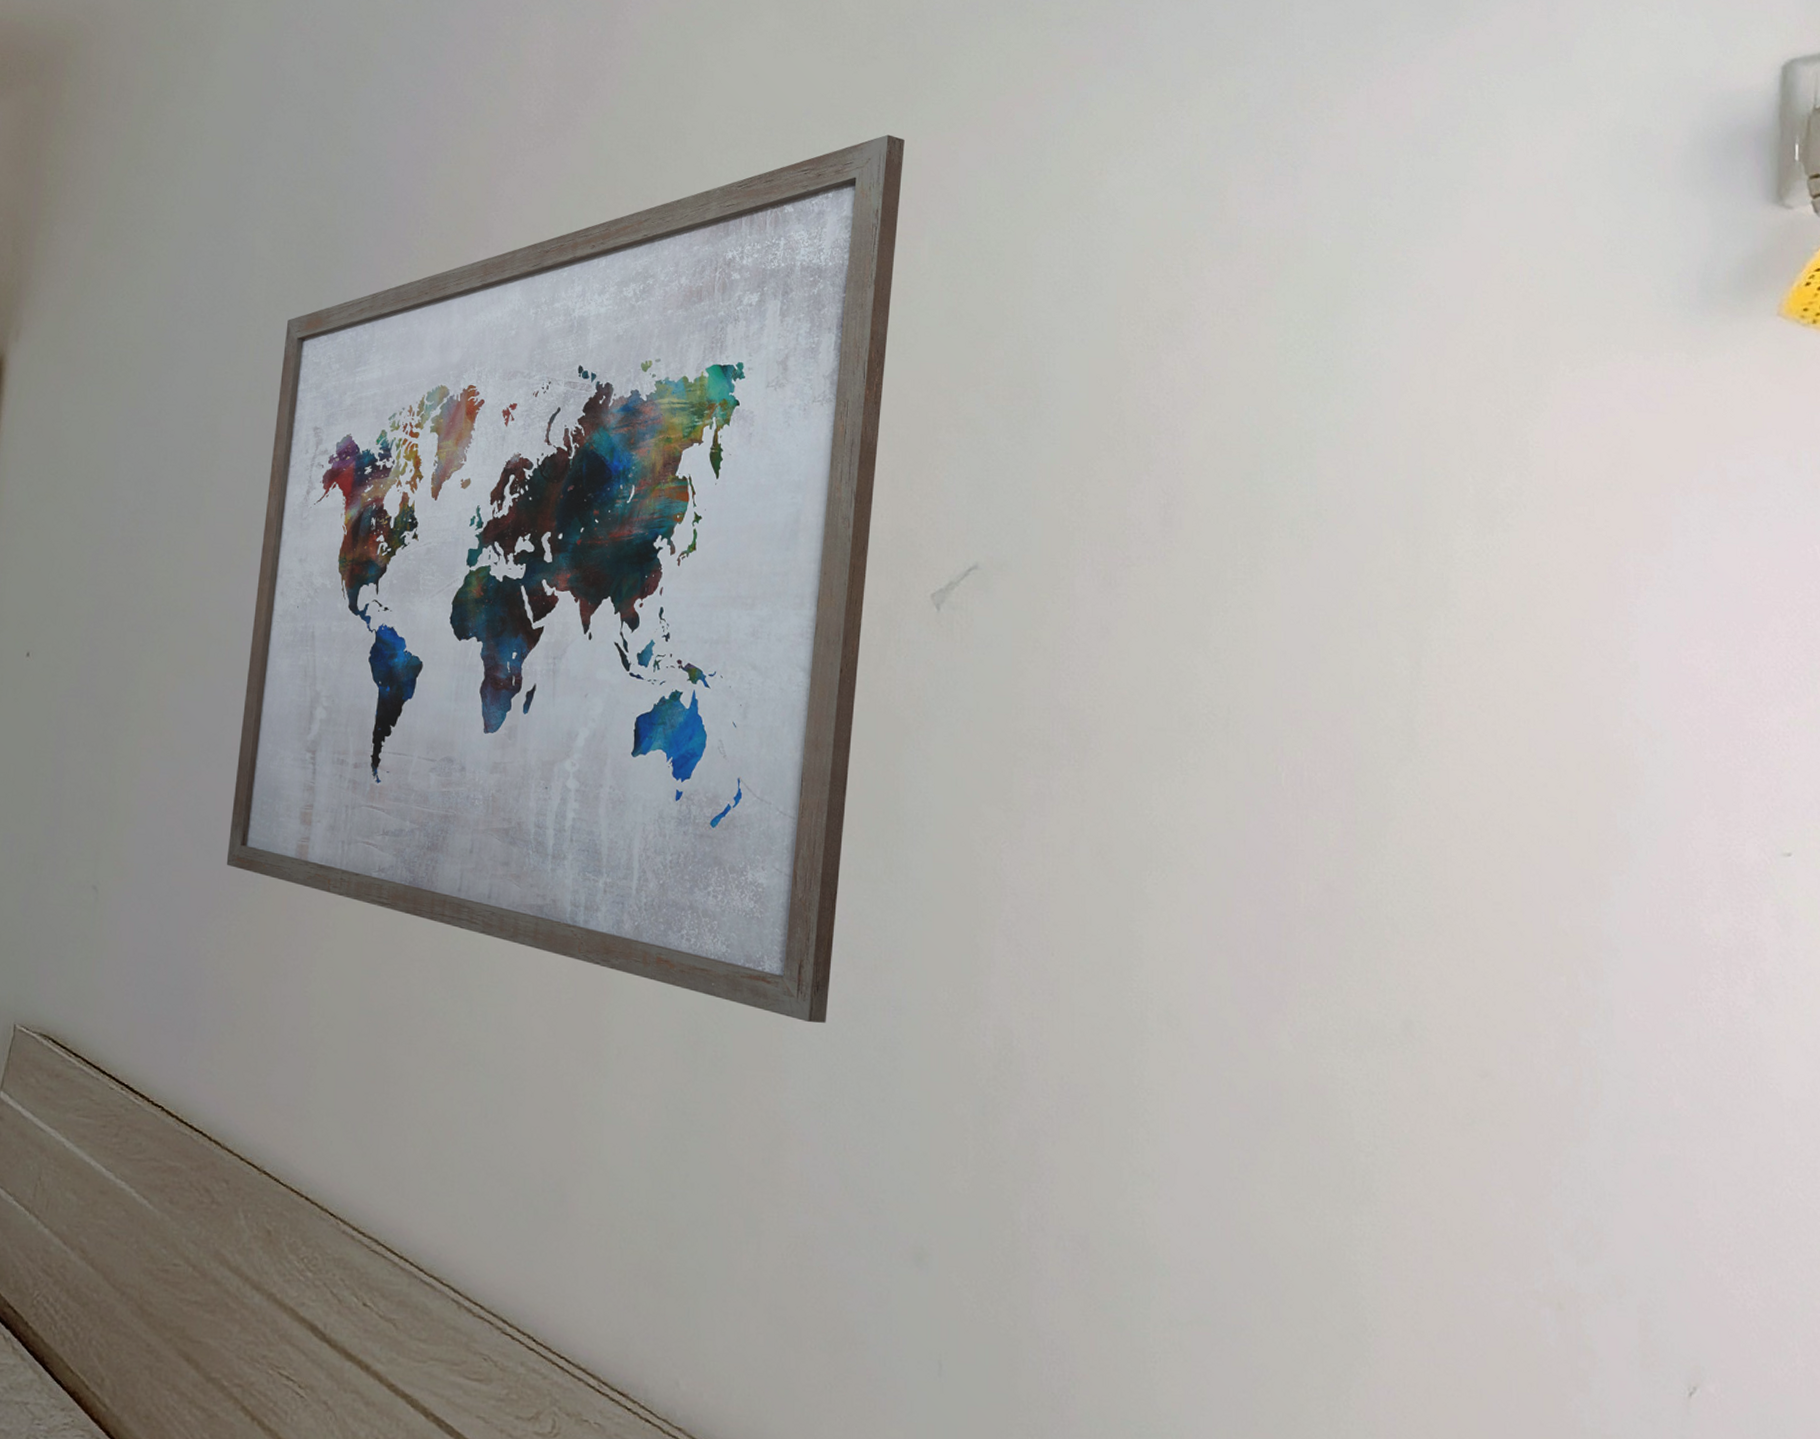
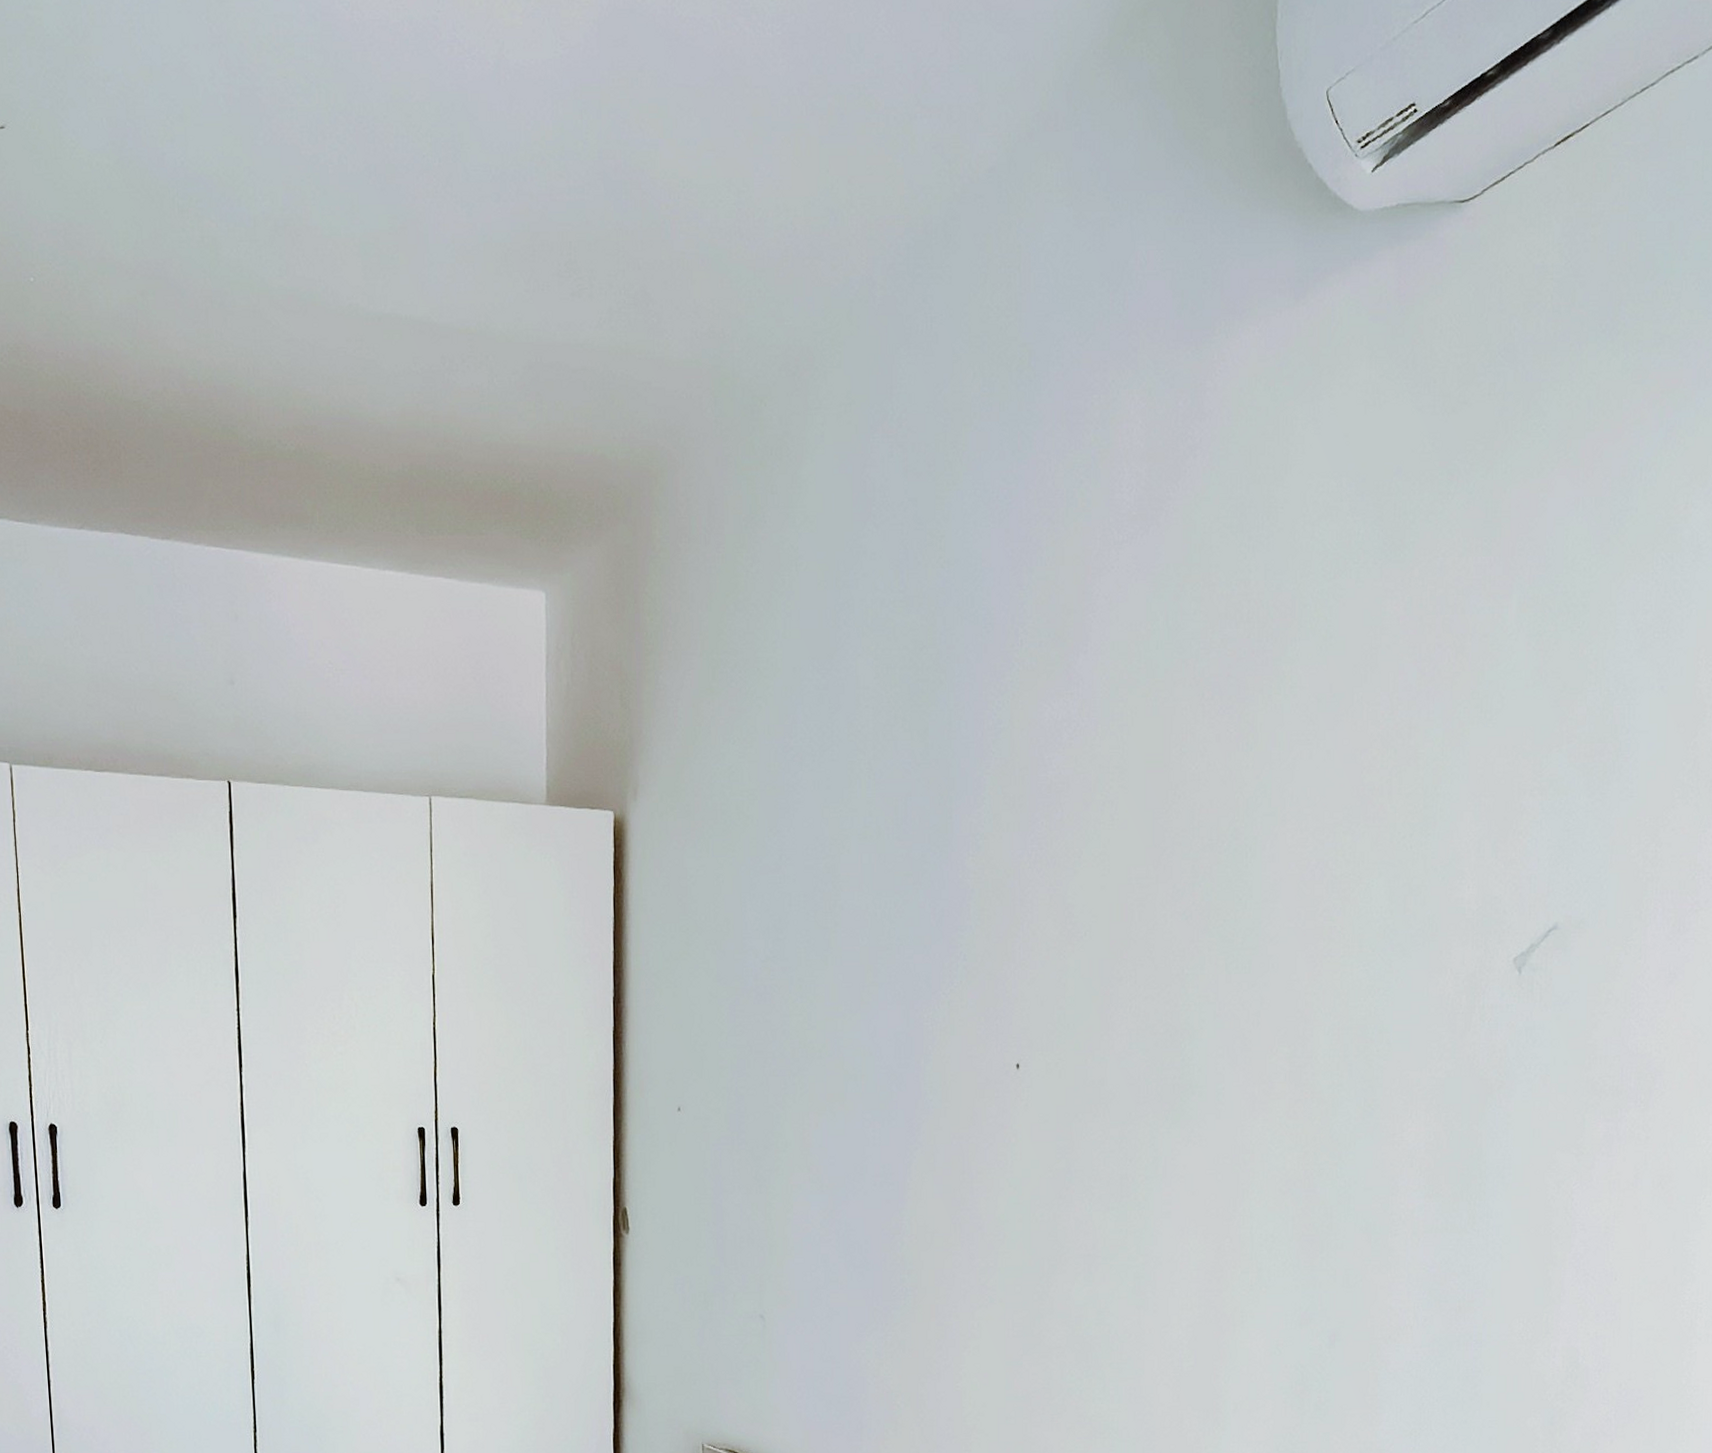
wall art: present [226,134,905,1023] -> none [878,487,1494,1363]

